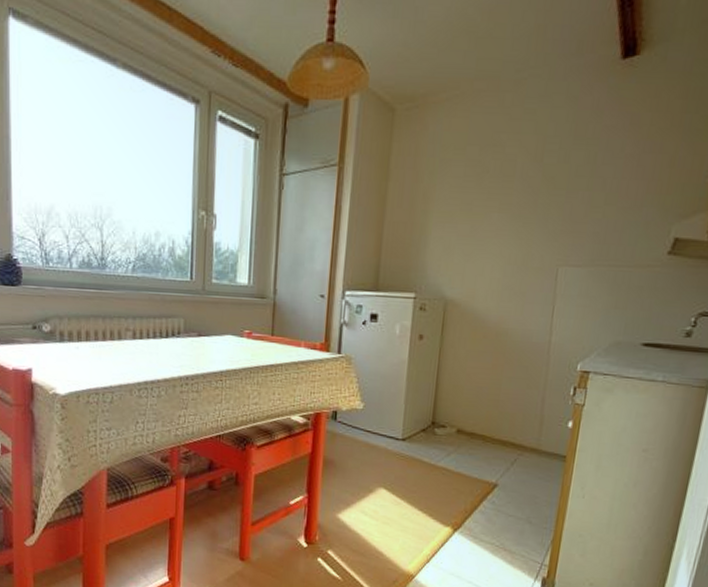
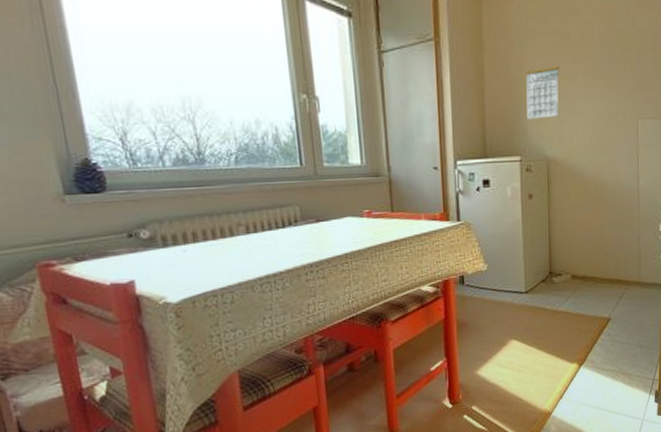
calendar: none [428,200,472,256] -> present [526,66,560,119]

